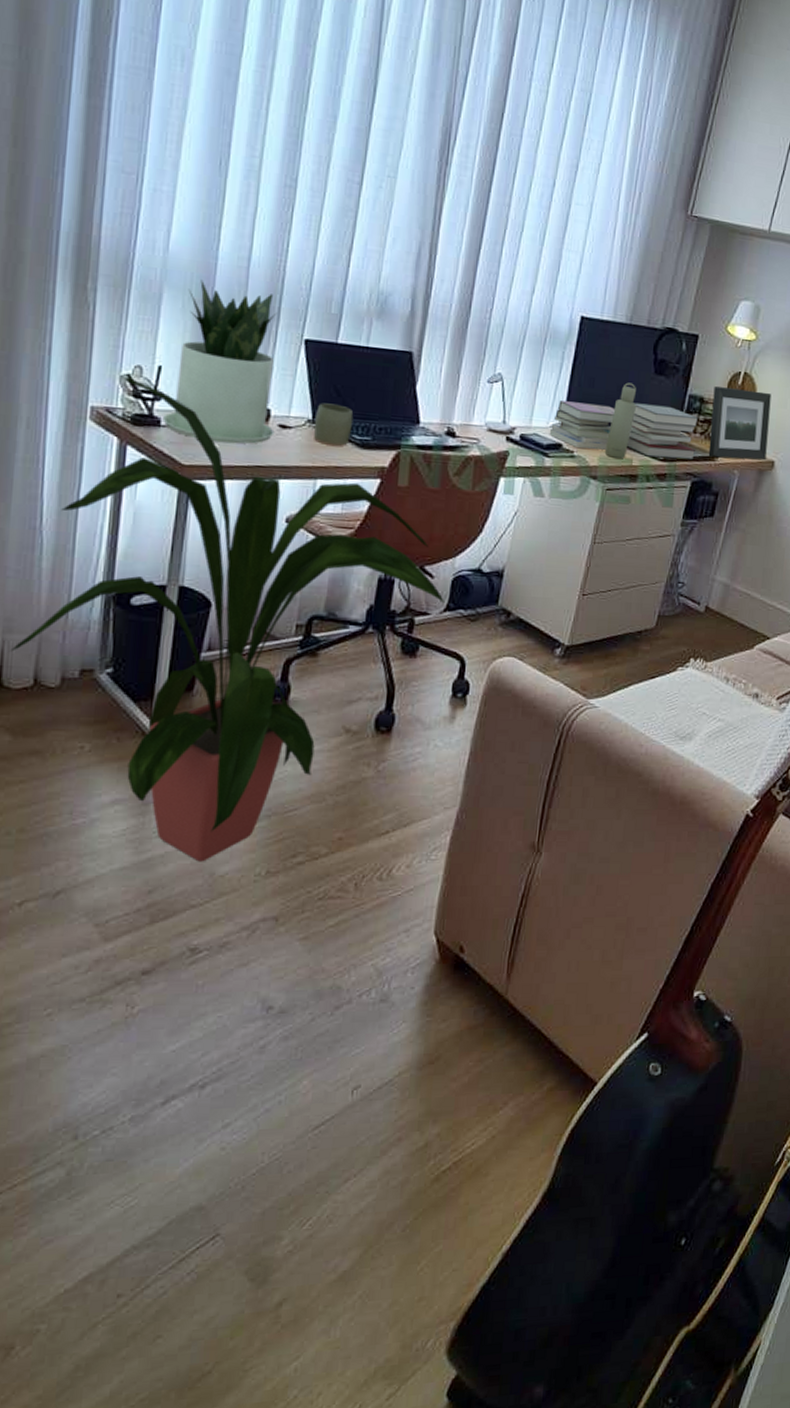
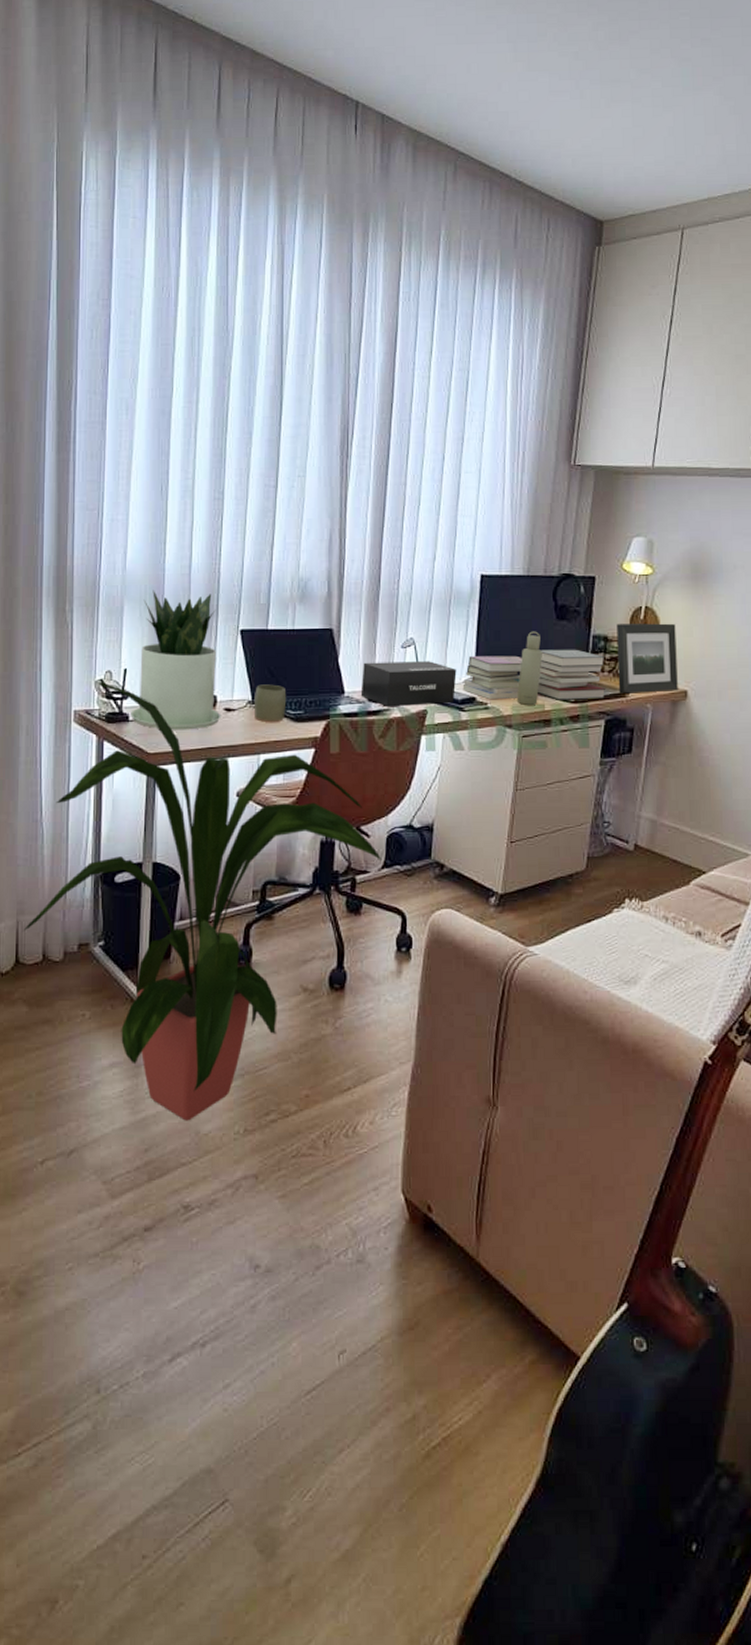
box: none [437,393,545,447] -> present [360,661,457,707]

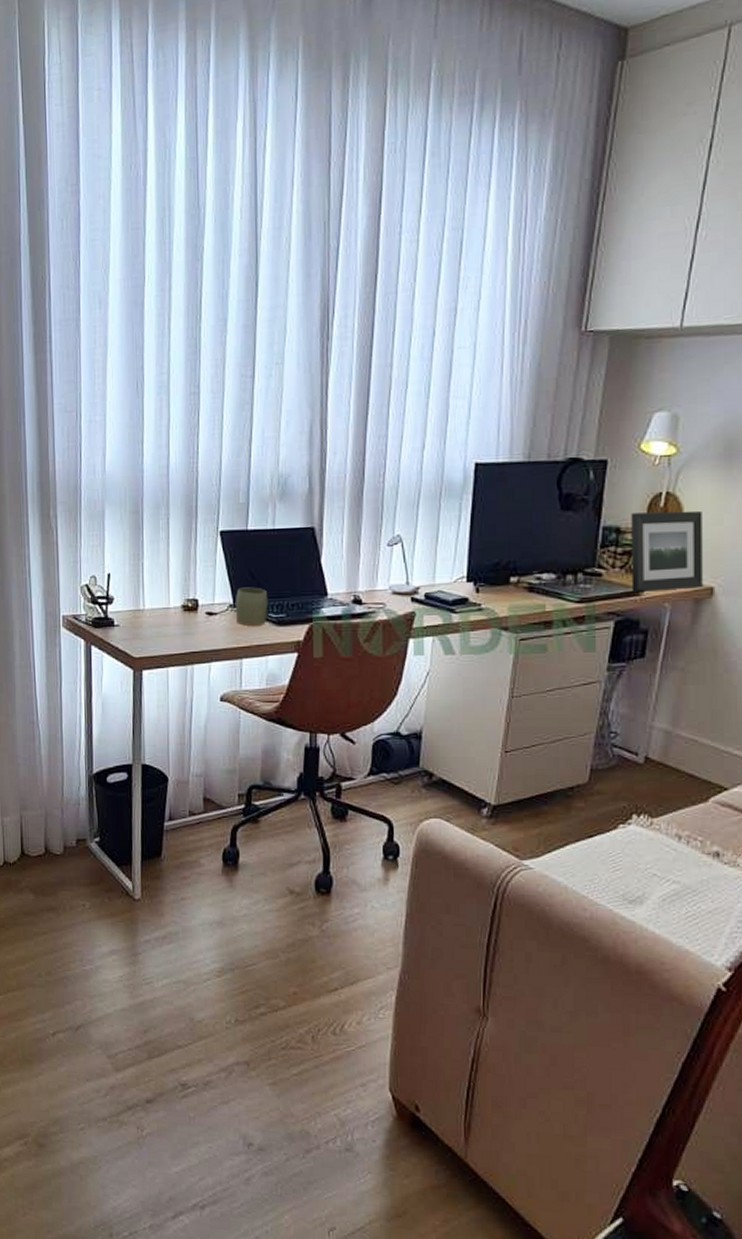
house plant: present [24,682,383,1121] -> none [27,587,369,1008]
planter: present [130,590,221,730] -> none [115,492,203,635]
box: present [360,661,457,707] -> none [344,559,448,610]
books: present [462,655,522,700] -> none [454,551,521,601]
bottle: present [516,631,543,706] -> none [514,524,545,607]
books: present [538,649,605,700] -> none [538,543,617,600]

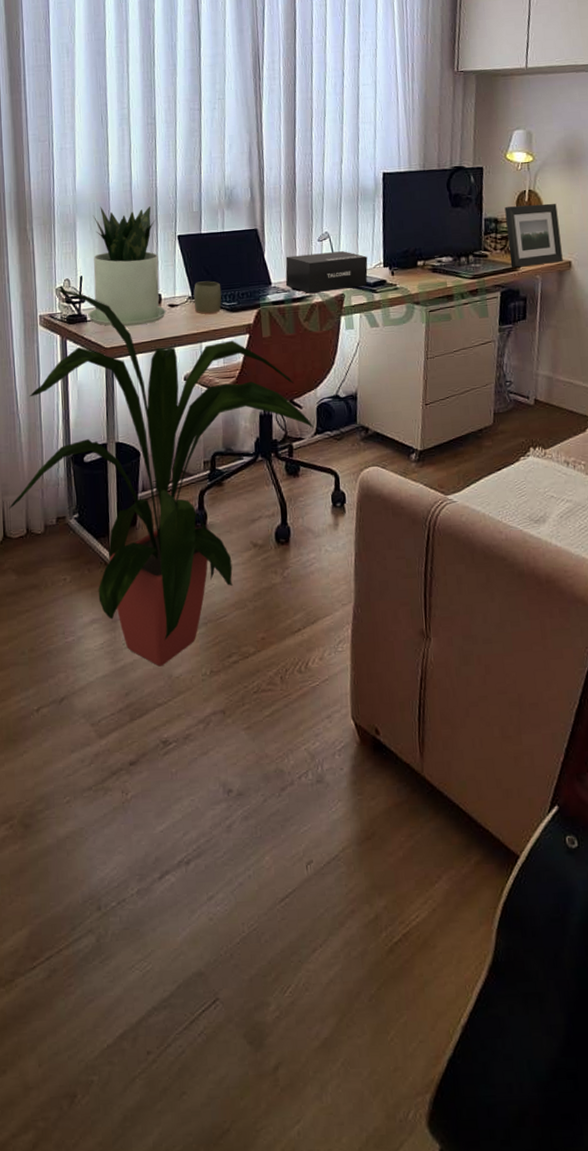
house plant: none [27,587,369,1008] -> present [9,289,315,667]
planter: none [115,492,203,635] -> present [88,206,166,327]
box: none [344,559,448,610] -> present [285,251,368,294]

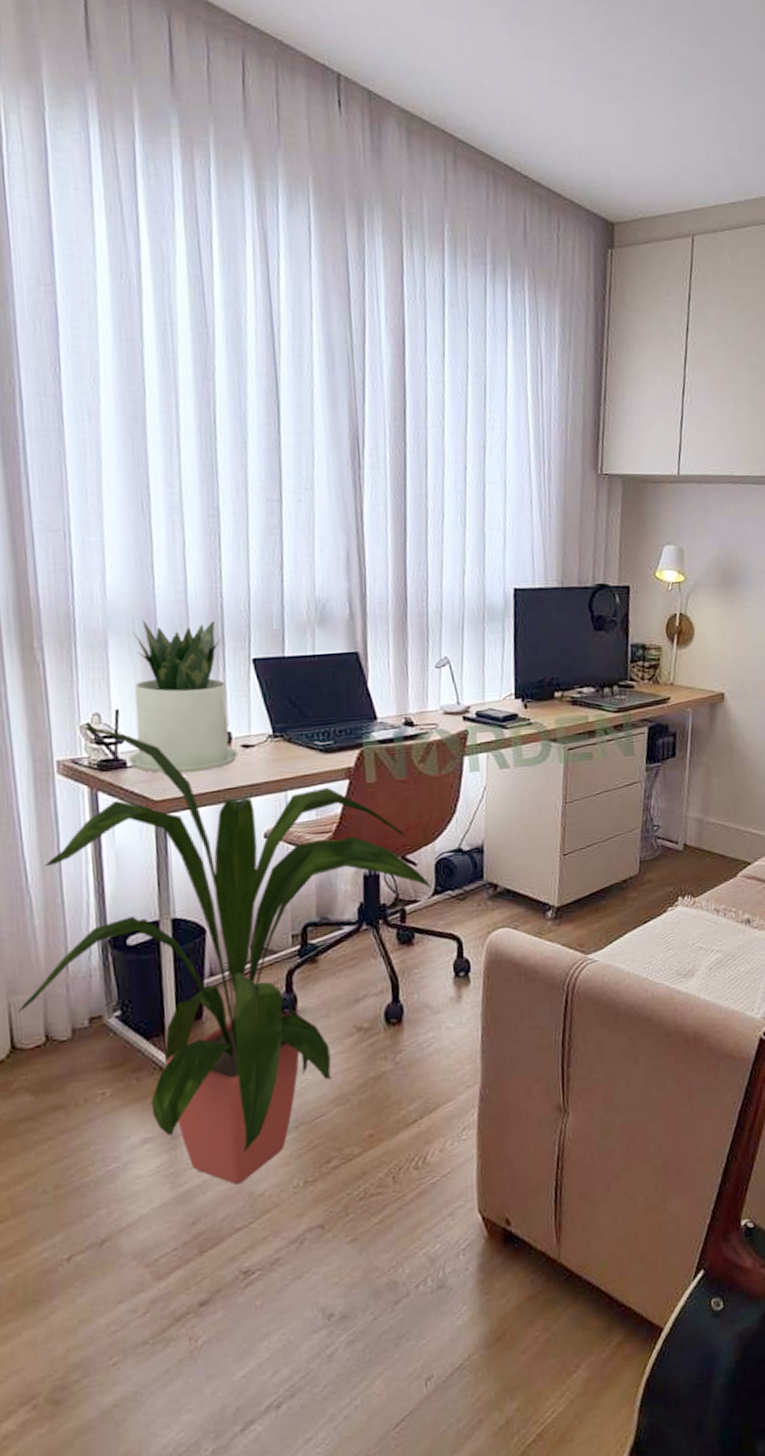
mug: present [193,281,222,314] -> none [275,715,313,756]
box: present [285,251,368,294] -> none [395,680,497,731]
picture frame: present [504,203,563,268] -> none [653,629,715,700]

